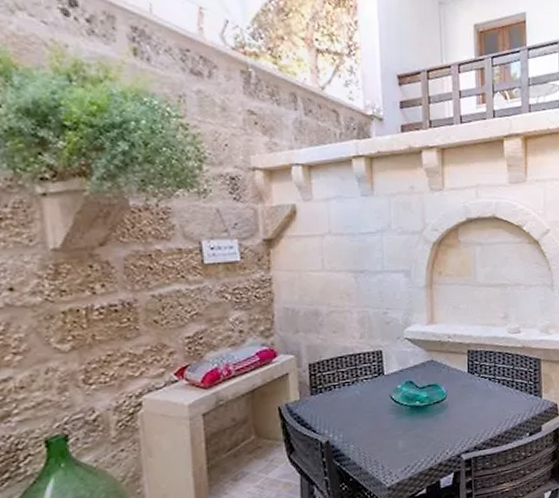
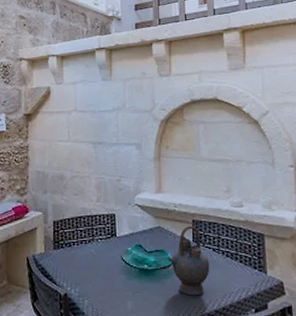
teapot: none [440,355,486,427] -> present [166,225,210,296]

